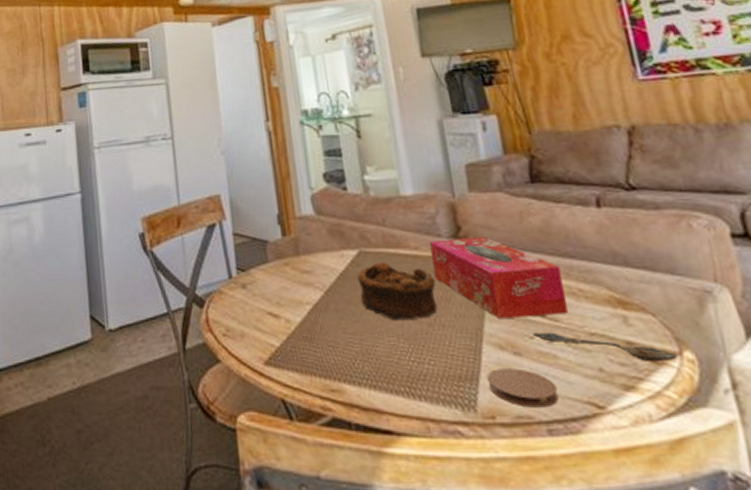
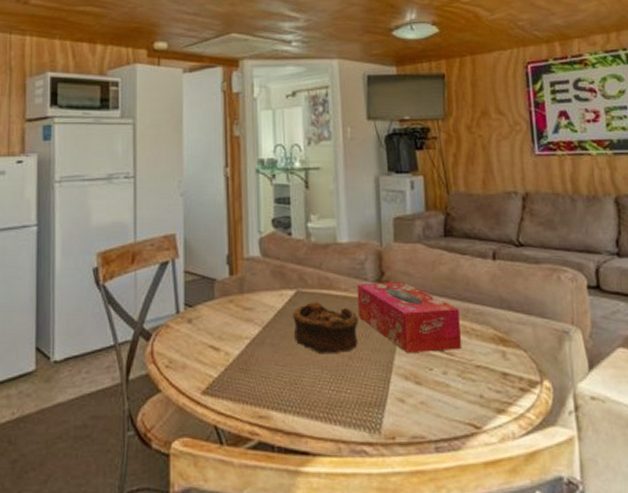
coaster: present [486,368,559,408] -> none [392,396,446,429]
spoon: present [533,332,677,363] -> none [432,365,538,390]

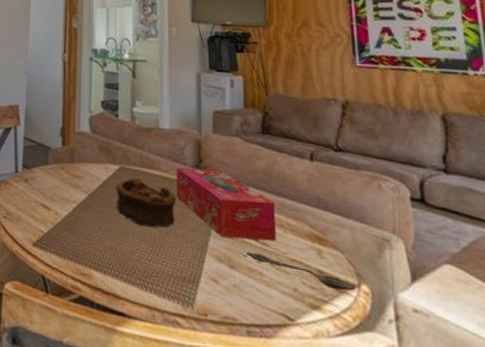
spoon: none [432,365,538,390] -> present [246,252,356,291]

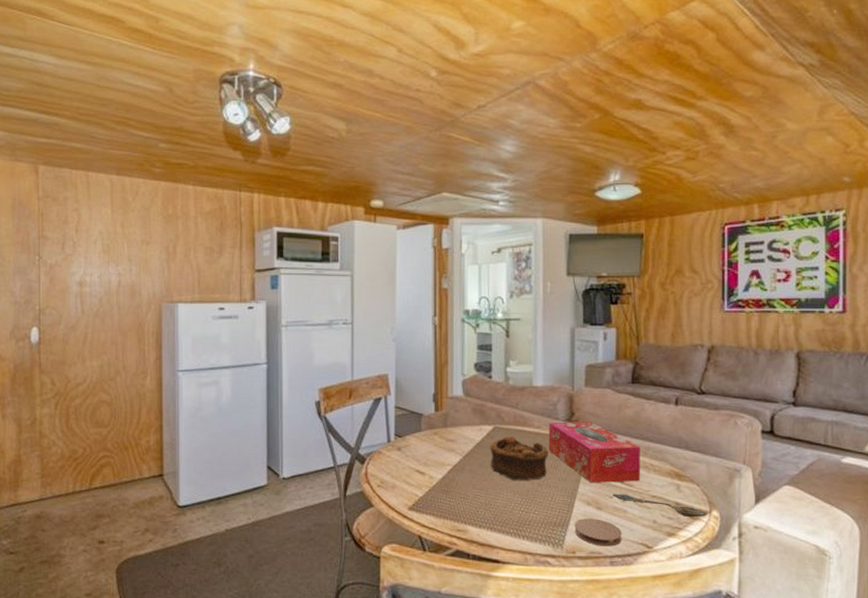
coaster: none [205,276,259,313] -> present [574,518,622,547]

